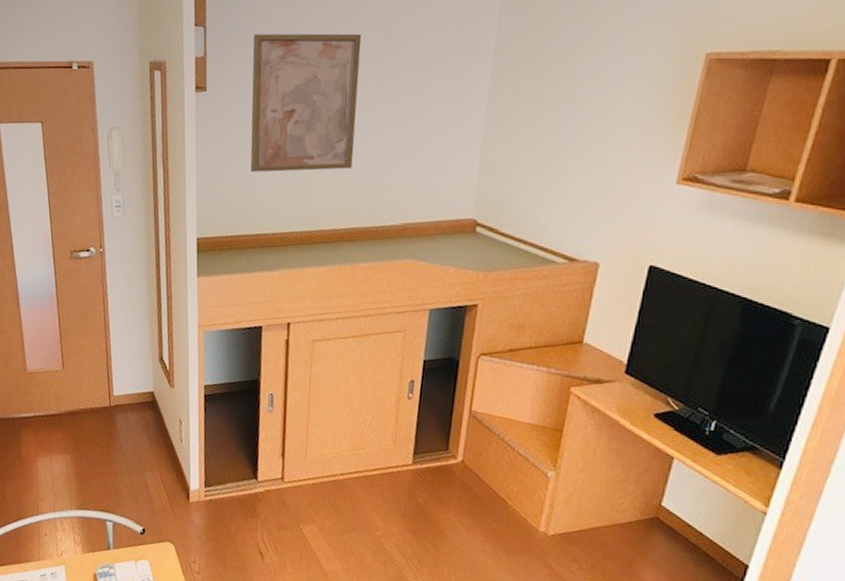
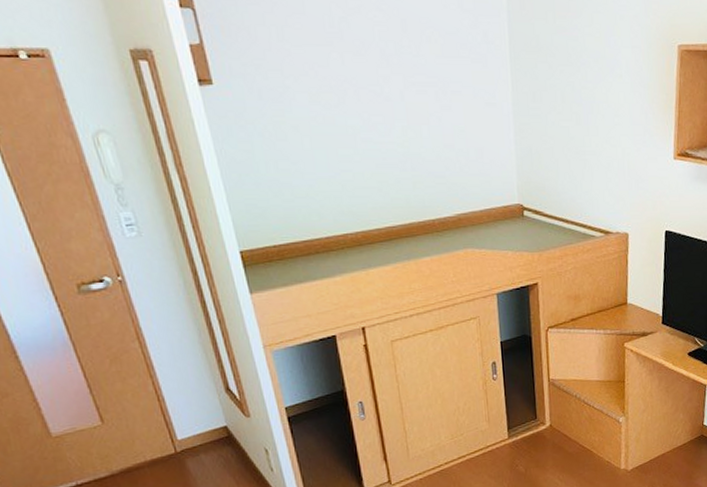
wall art: present [250,33,362,172] -> none [257,18,396,173]

